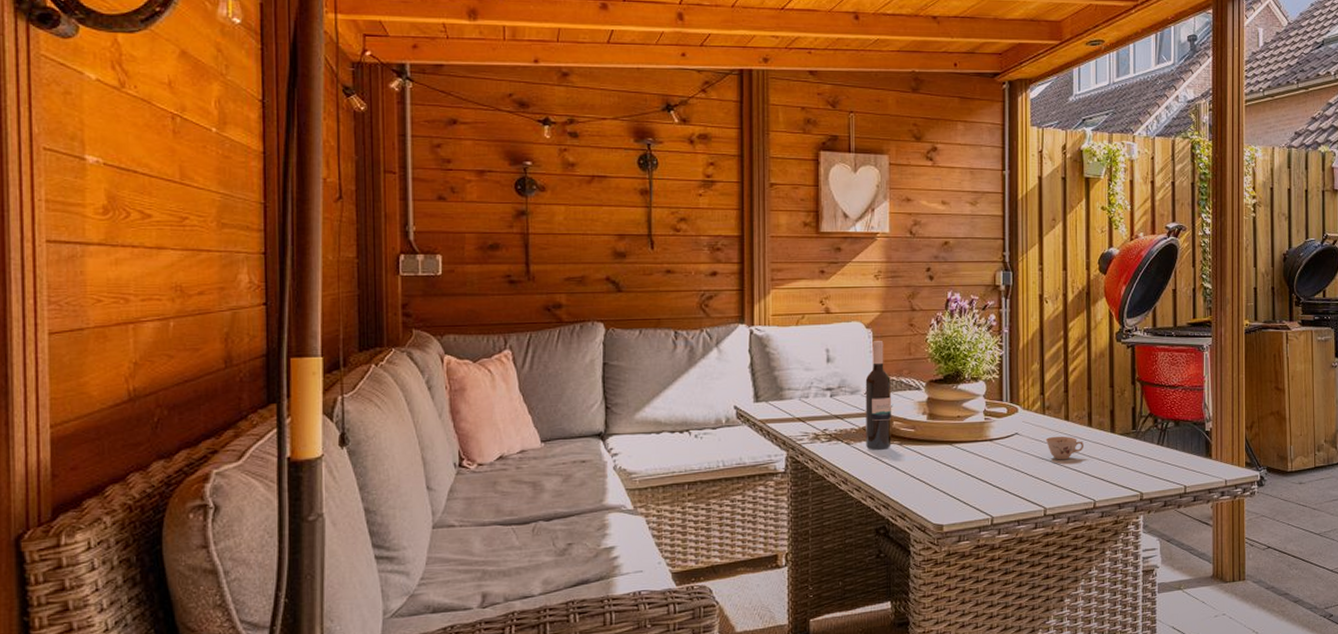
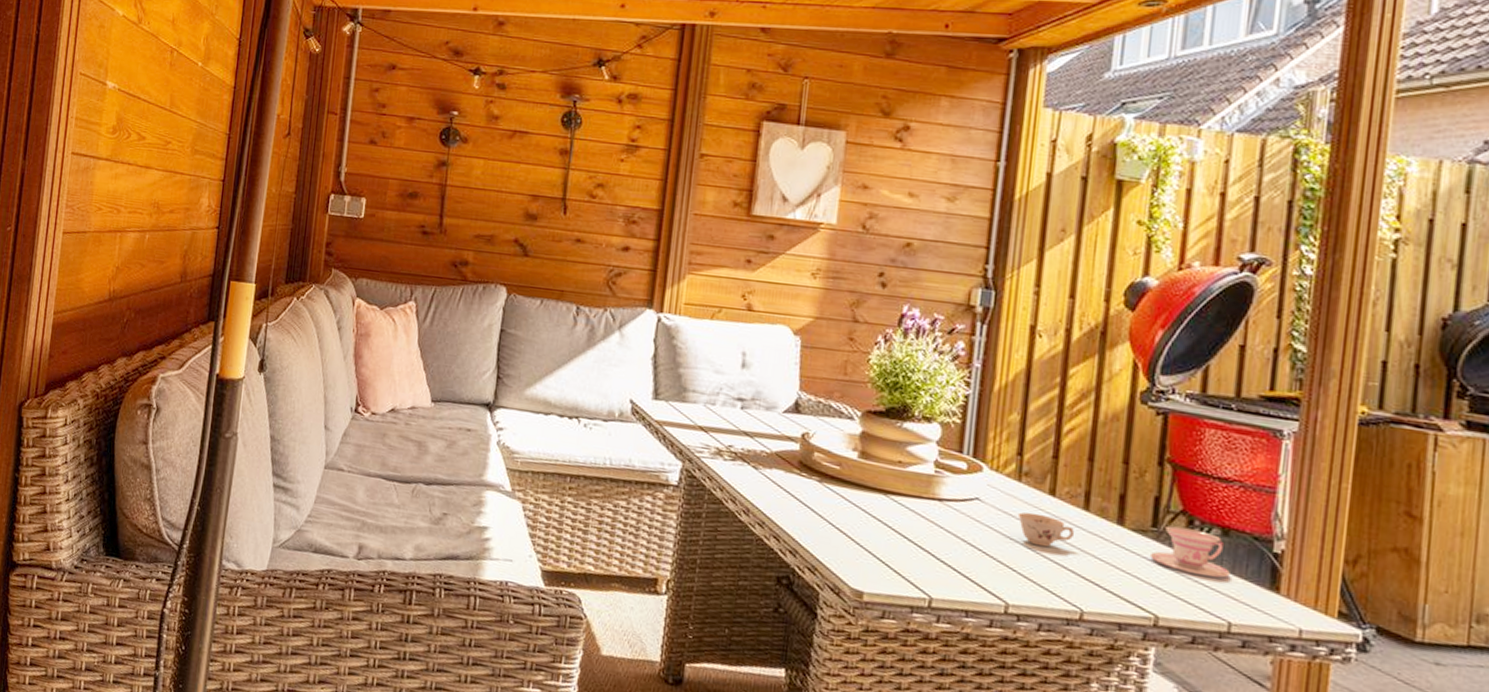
wine bottle: present [865,341,891,451] -> none [777,351,817,486]
teacup: none [1134,425,1182,457] -> present [1151,525,1230,578]

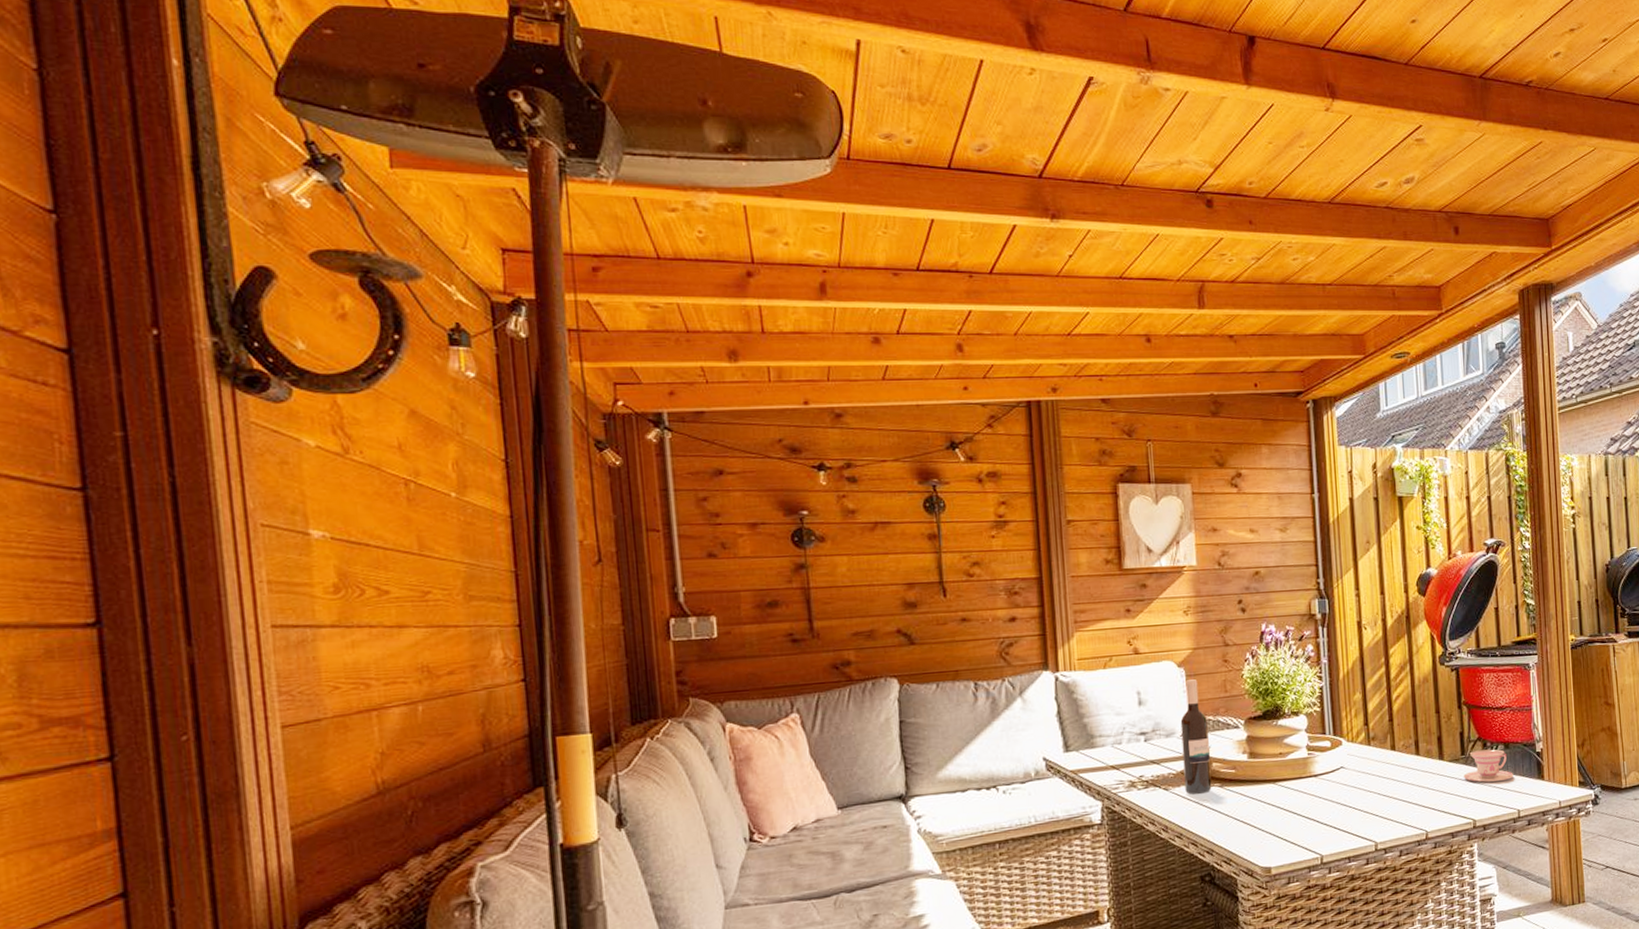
wine bottle: none [777,351,817,486] -> present [1180,679,1212,795]
teacup: present [1017,512,1075,547] -> none [1372,766,1413,792]

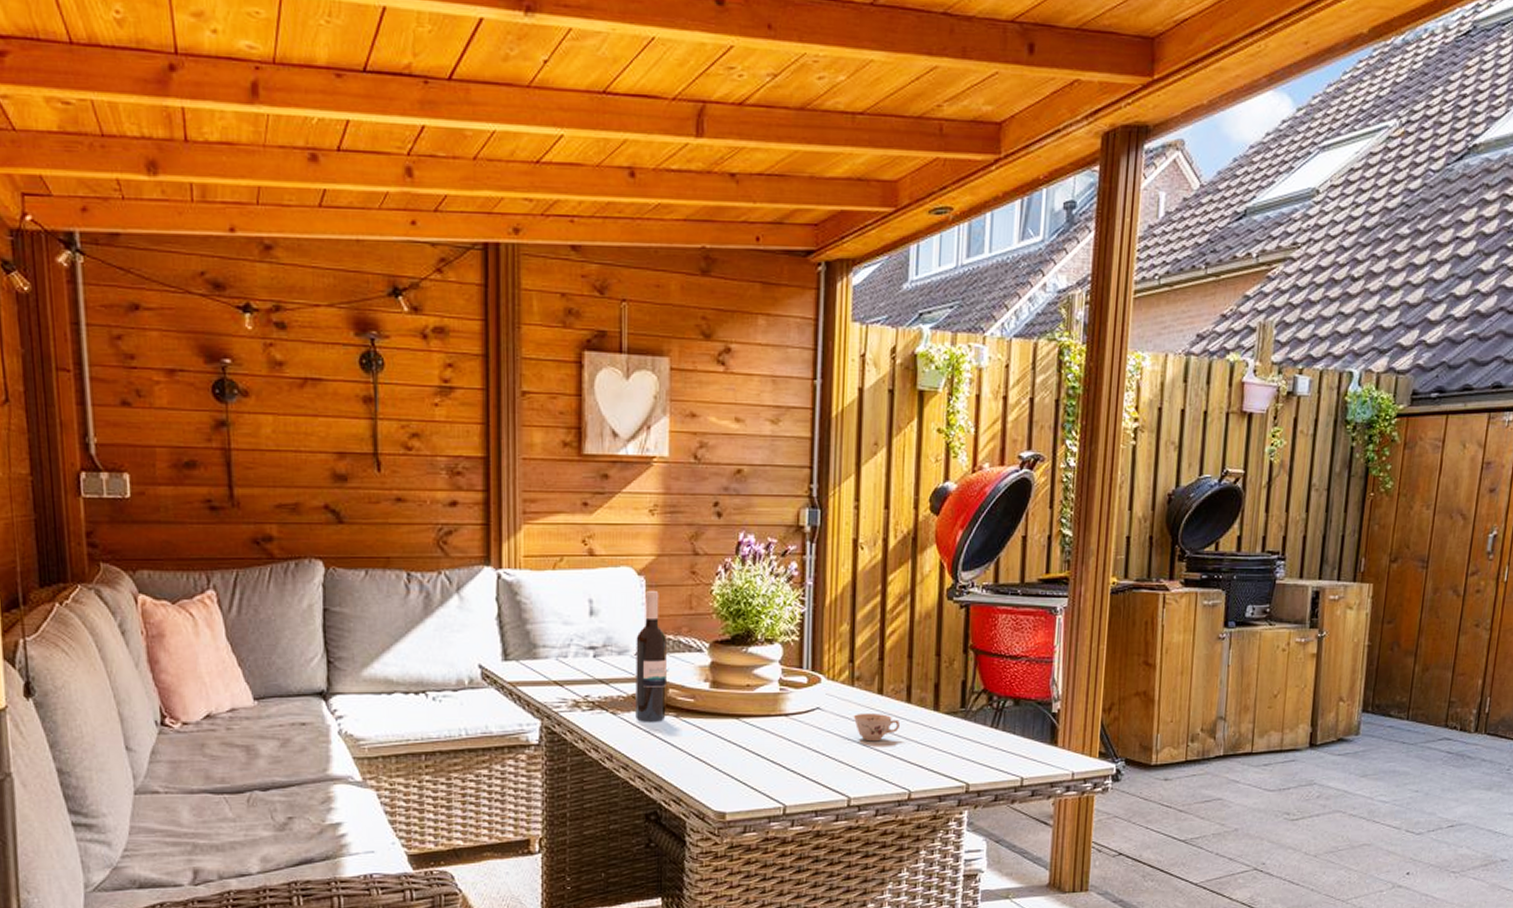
teacup: none [1372,766,1413,792] -> present [853,712,901,742]
teacup: present [1464,749,1514,783] -> none [961,704,1021,742]

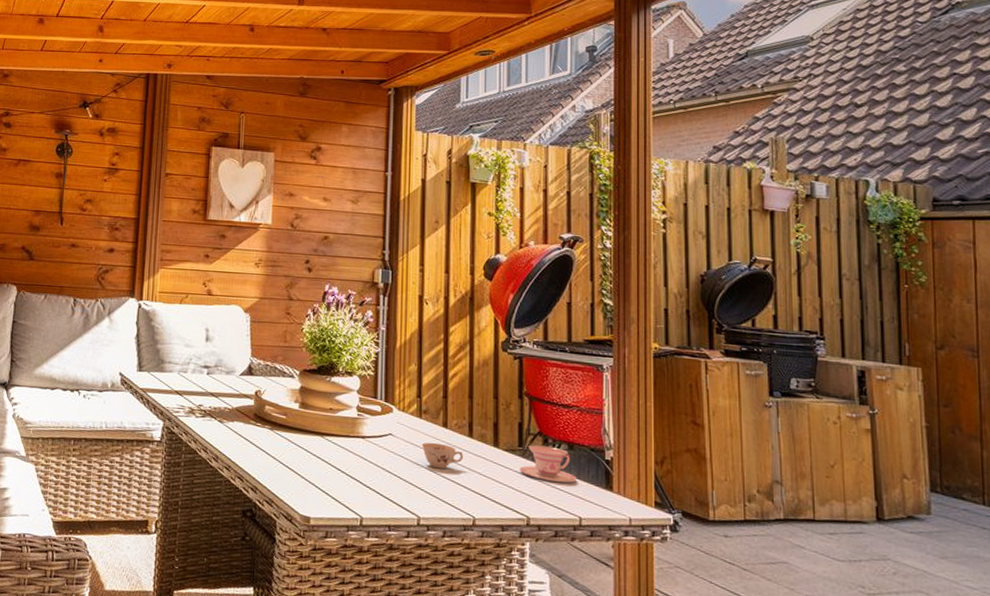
wine bottle: present [635,591,667,724] -> none [238,325,265,434]
teacup: none [961,704,1021,742] -> present [520,444,577,483]

